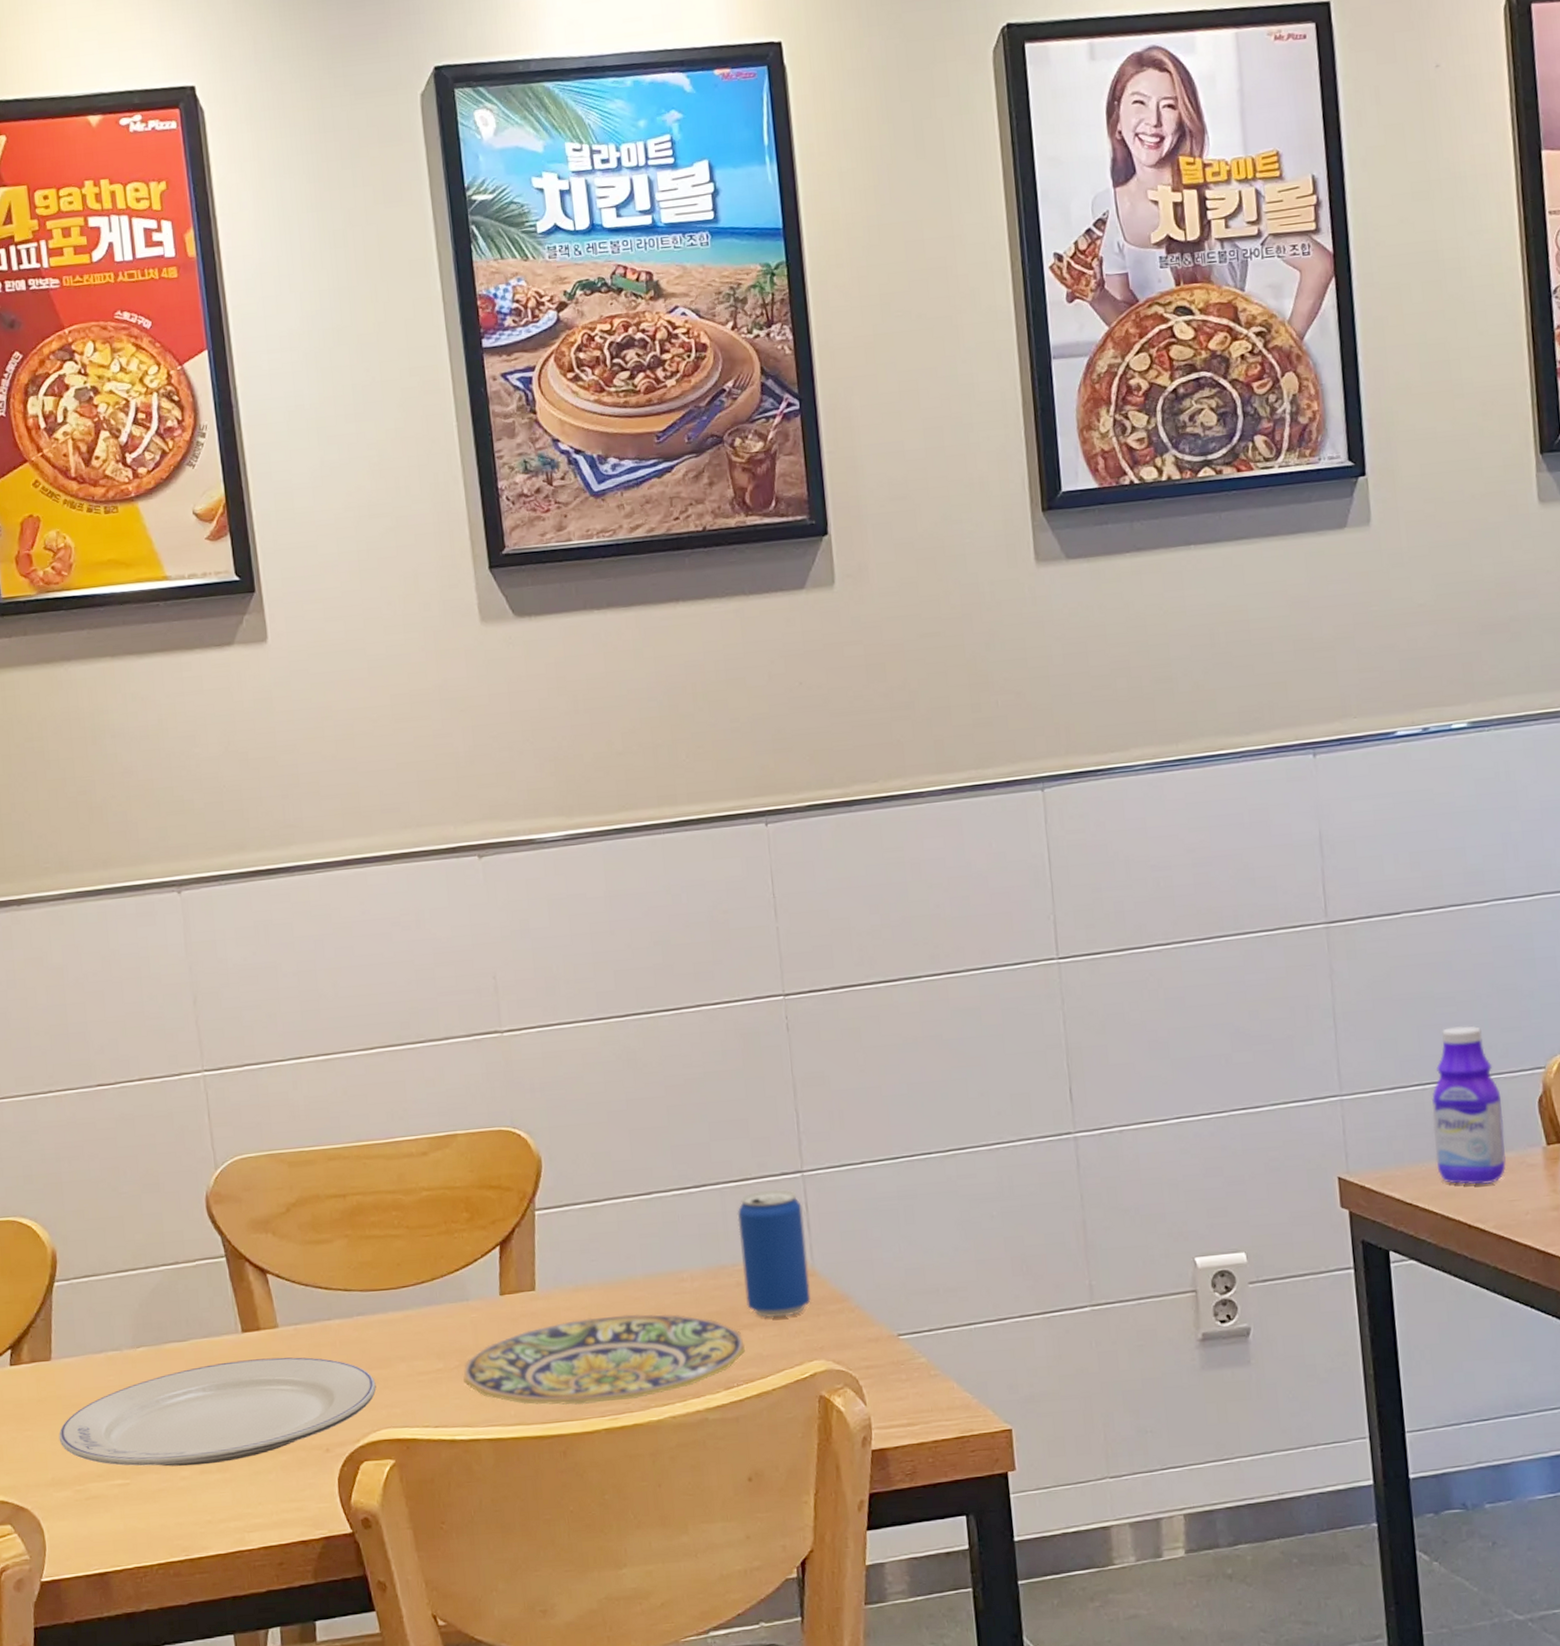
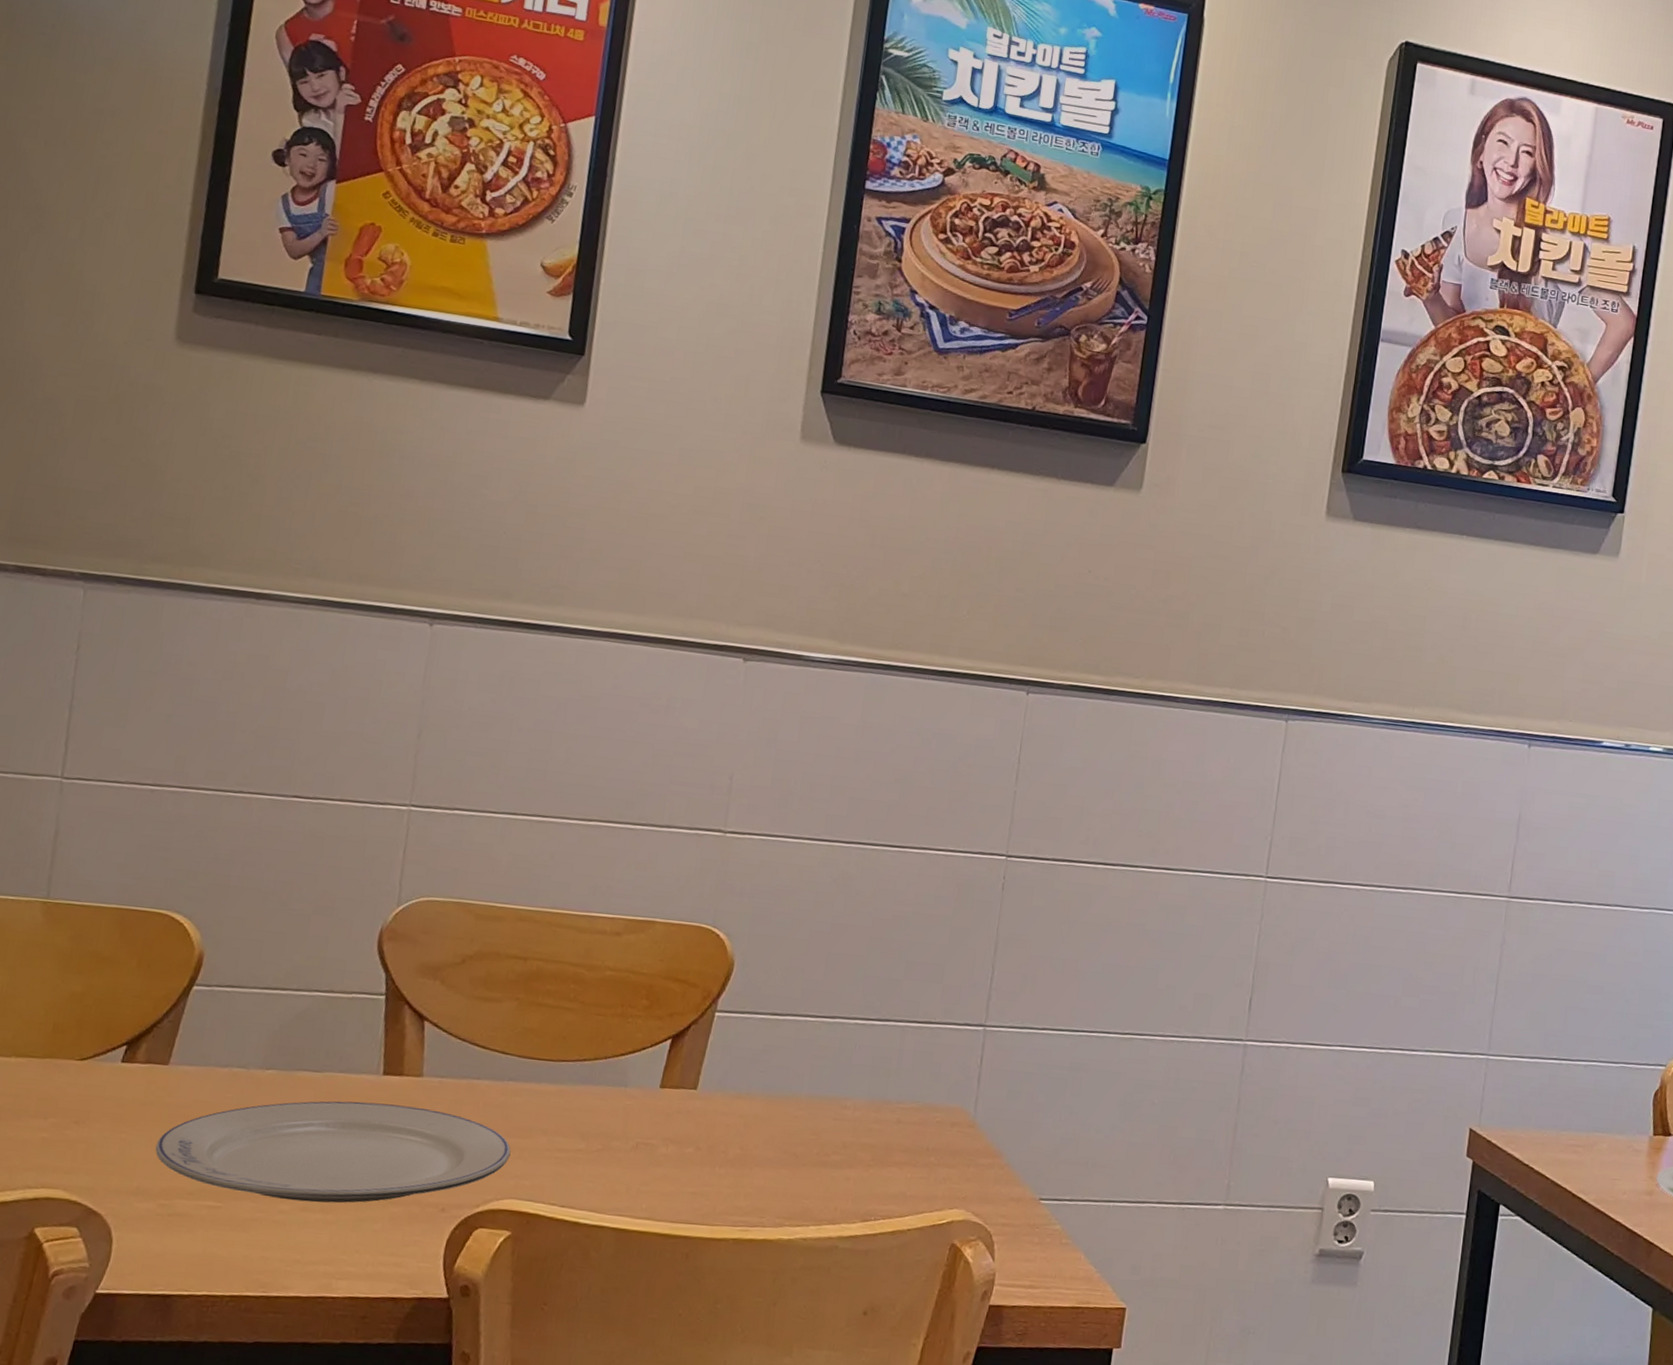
plate: present [463,1314,745,1406] -> none [602,1126,891,1215]
beverage can: present [737,1189,811,1318] -> none [902,1036,977,1162]
bottle: present [1432,1026,1506,1185] -> none [1557,1013,1624,1160]

